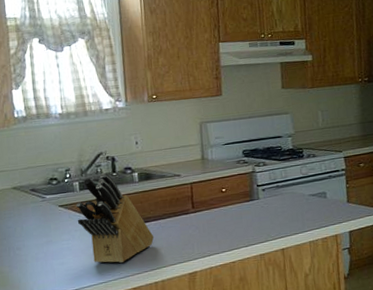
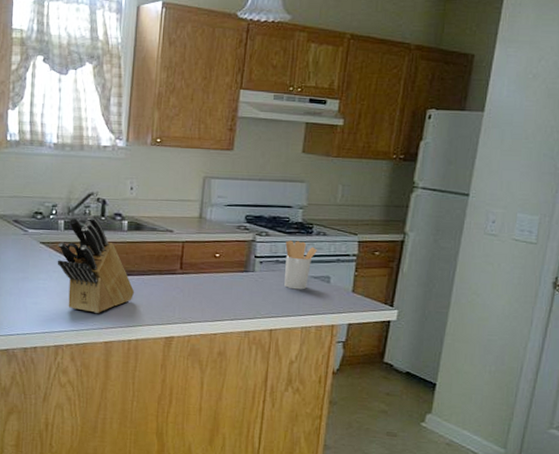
utensil holder: none [282,165,310,209] -> present [284,240,317,290]

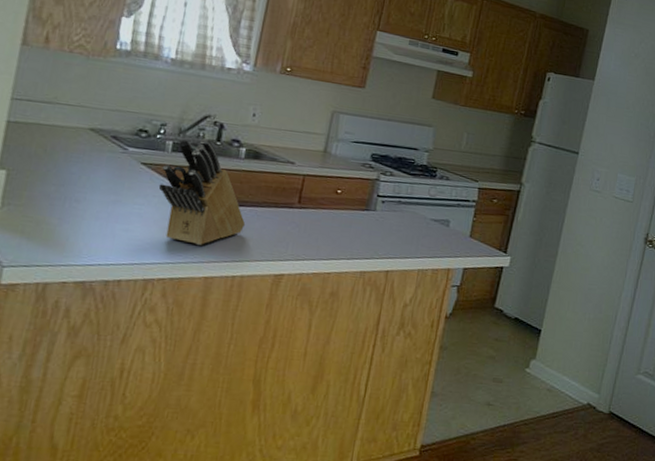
utensil holder: present [284,240,317,290] -> none [404,182,439,232]

